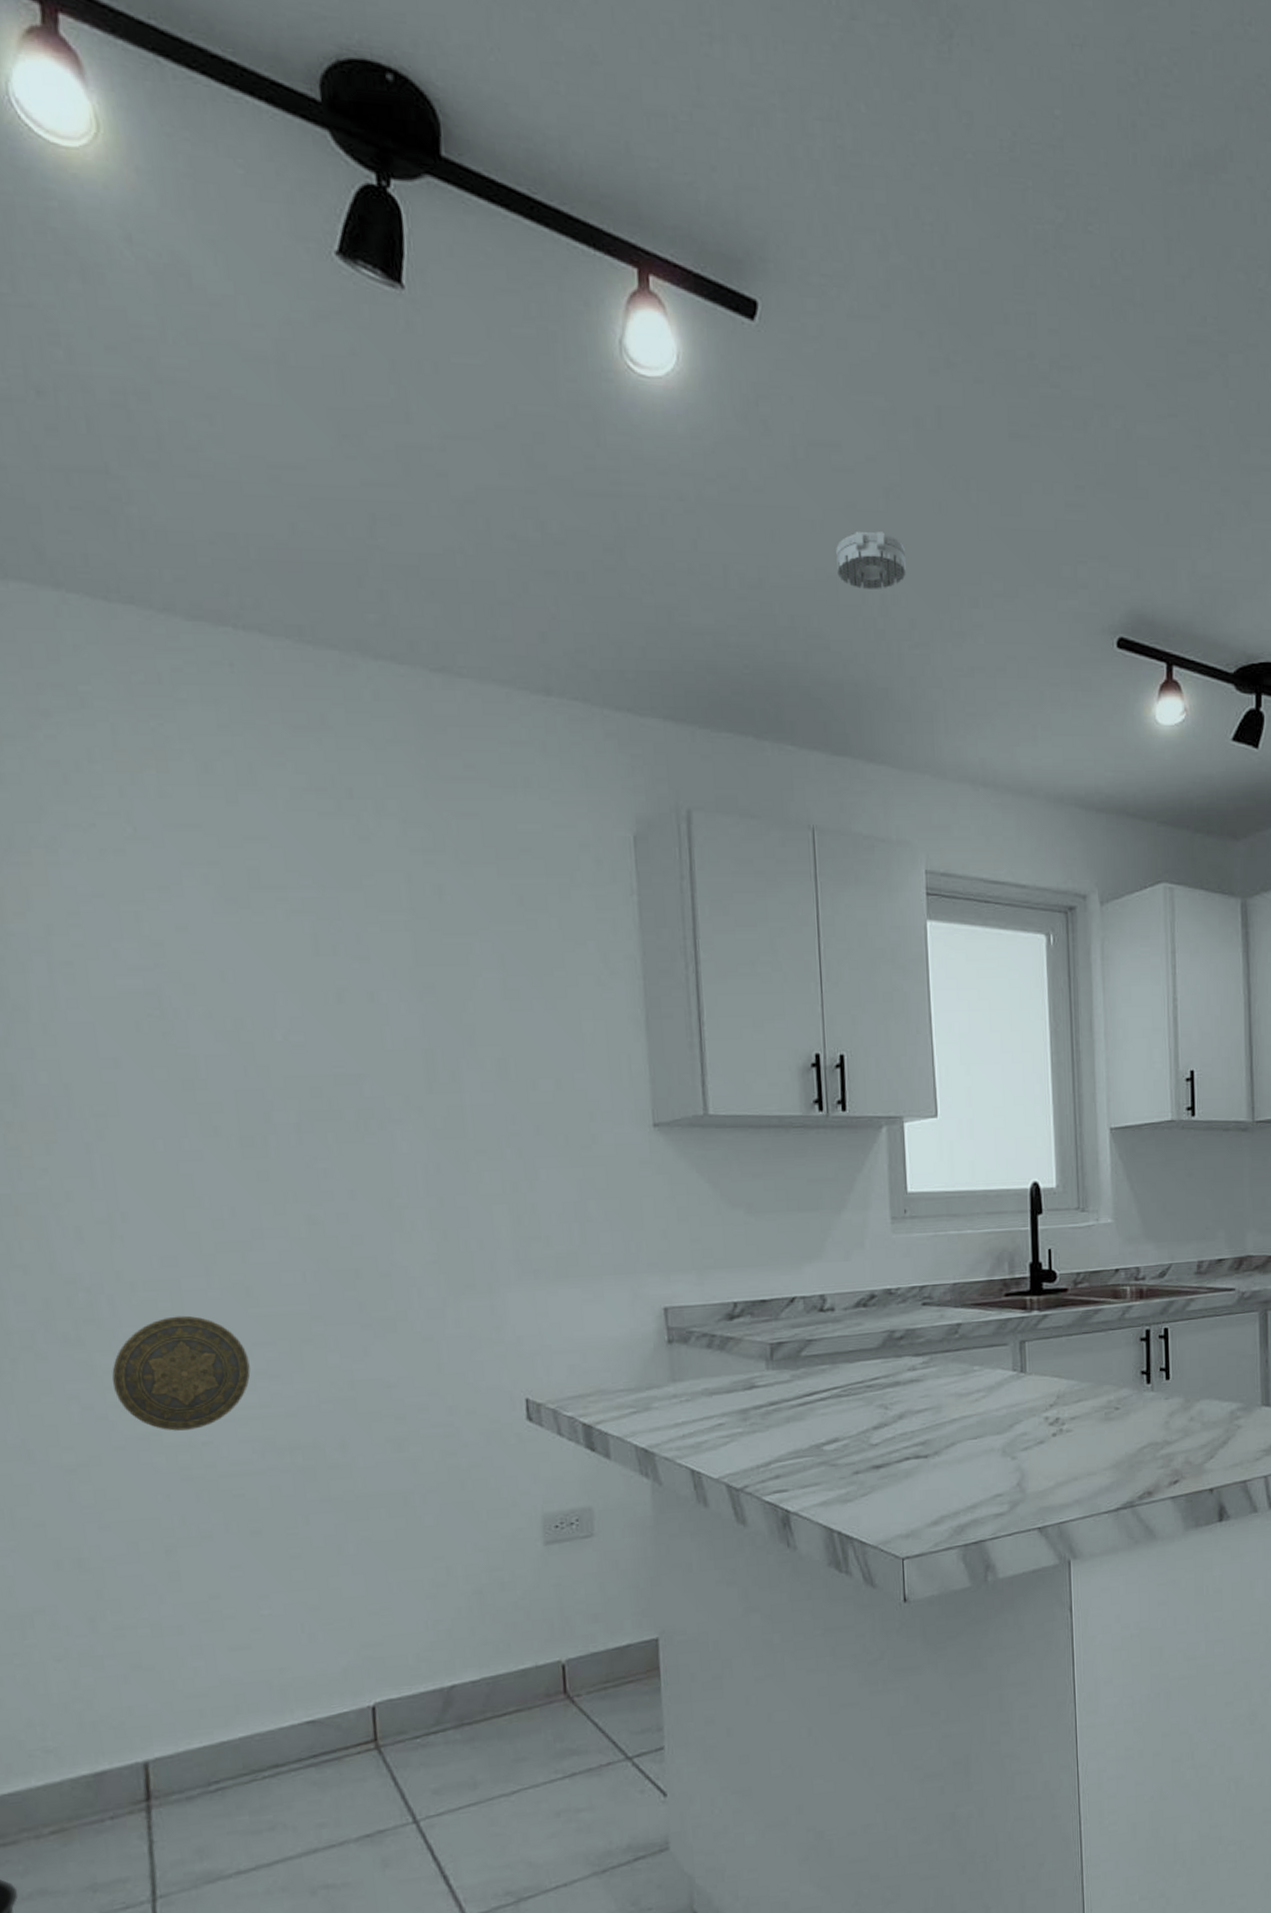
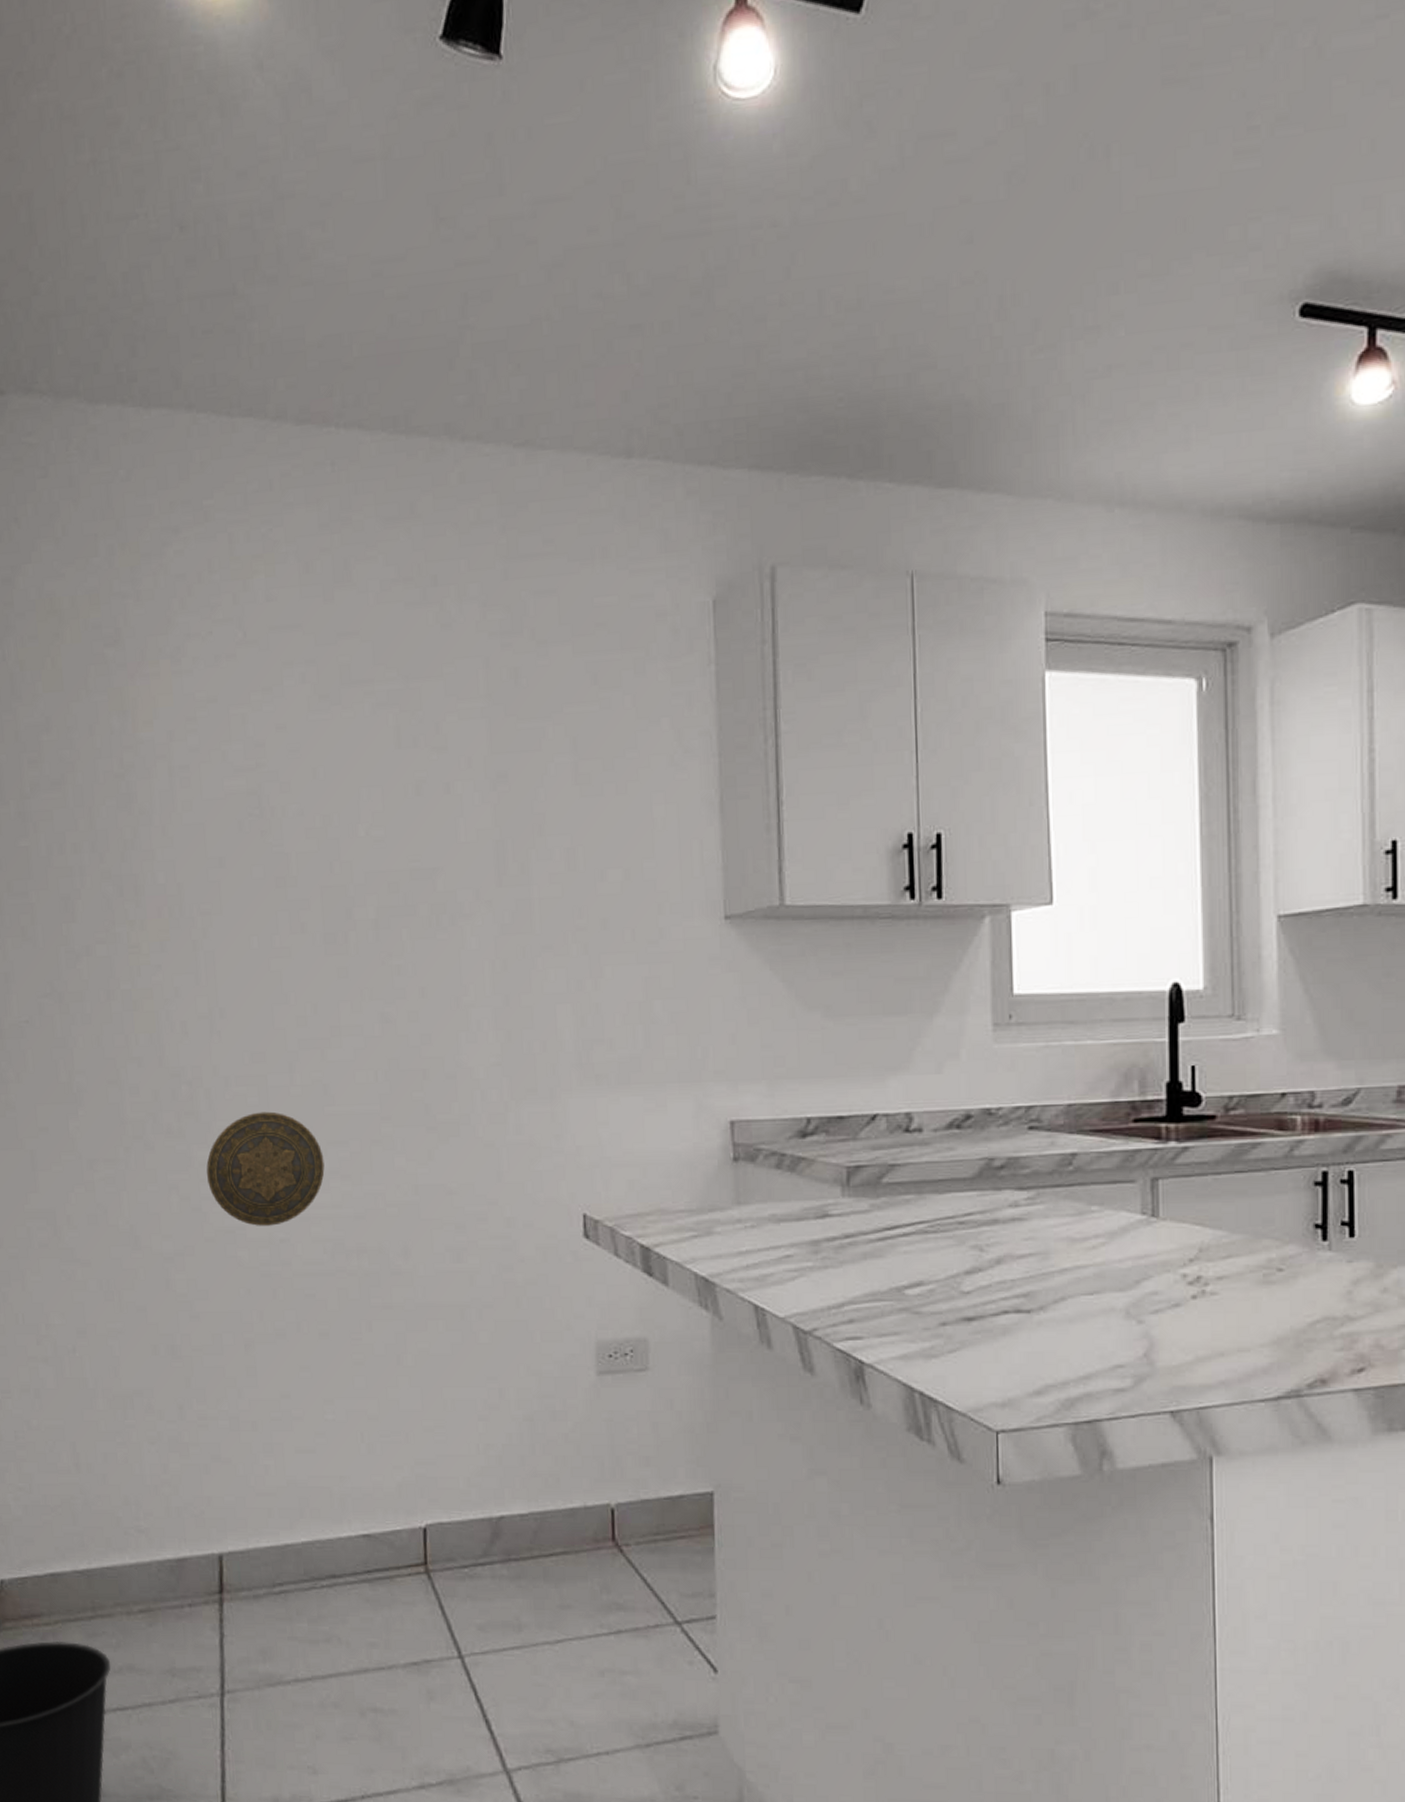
smoke detector: present [836,530,906,589] -> none [947,223,1030,293]

